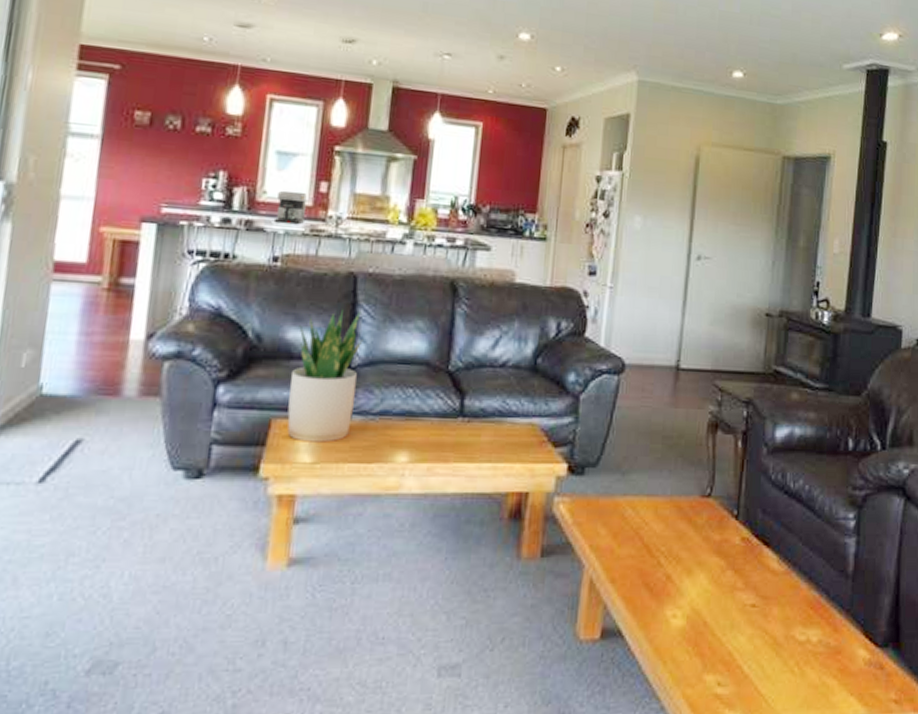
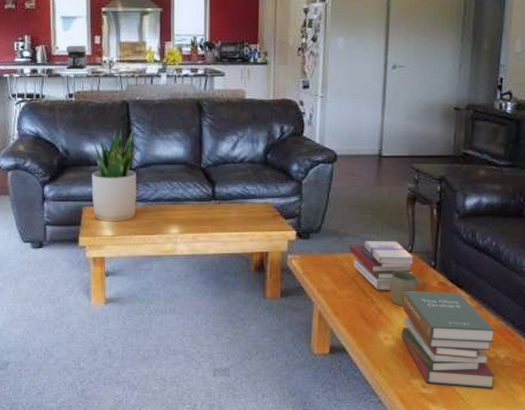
books: none [634,479,713,548] -> present [349,240,414,290]
mug: none [681,522,728,570] -> present [390,271,427,306]
books: none [694,548,806,685] -> present [402,290,495,388]

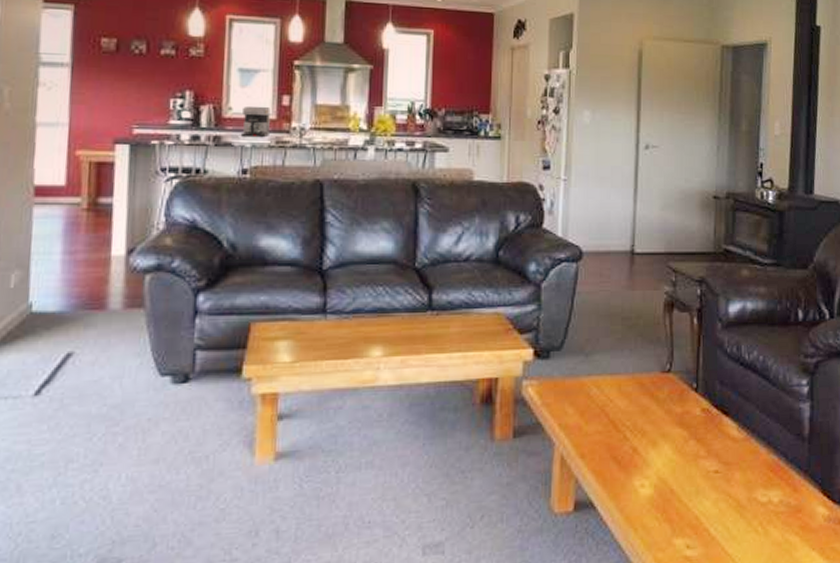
planter: present [92,128,138,222] -> none [265,215,333,343]
books: present [349,240,414,290] -> none [598,358,673,423]
mug: present [390,271,427,306] -> none [646,396,689,442]
books: present [402,290,495,388] -> none [661,420,769,544]

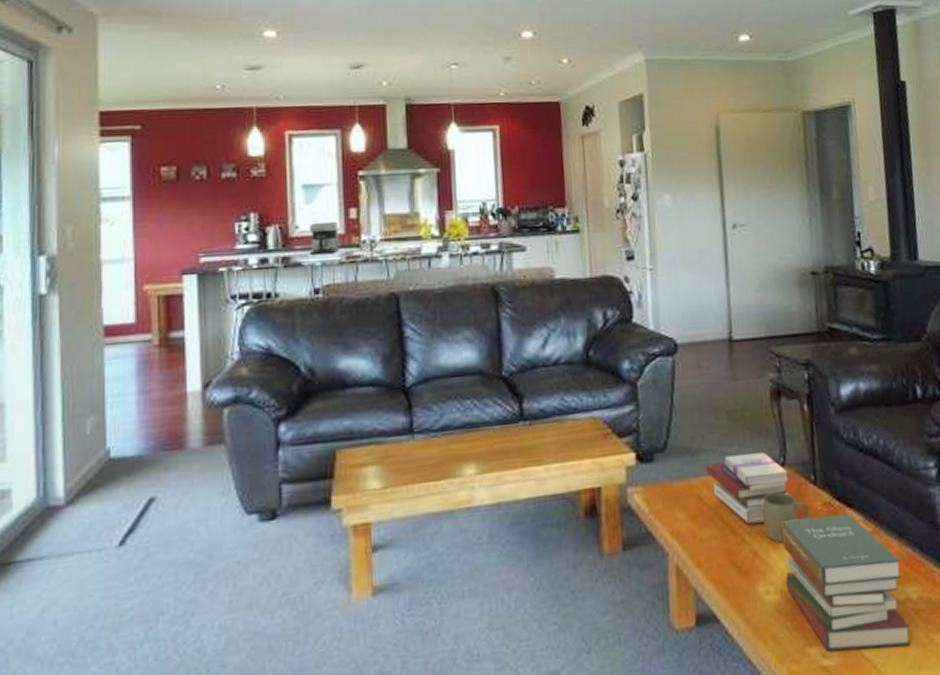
books: none [598,358,673,423] -> present [706,452,790,524]
mug: none [646,396,689,442] -> present [762,492,810,543]
books: none [661,420,769,544] -> present [781,513,911,651]

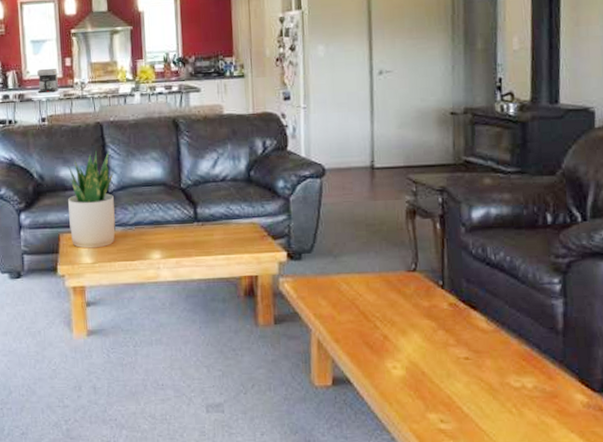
planter: none [349,329,415,469] -> present [67,150,116,249]
books: present [706,452,790,524] -> none [346,259,419,314]
mug: present [762,492,810,543] -> none [394,292,436,331]
books: present [781,513,911,651] -> none [409,313,523,422]

